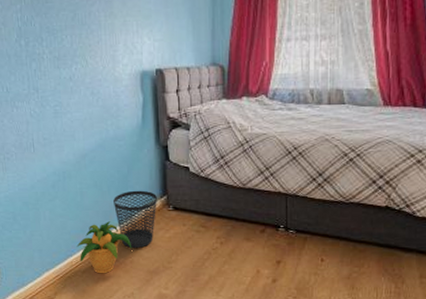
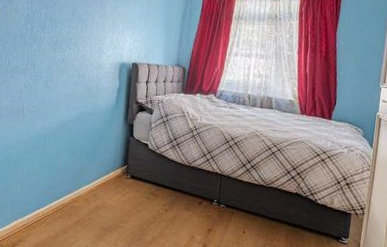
potted plant: present [76,221,133,274] -> none [45,182,92,227]
wastebasket: present [113,190,157,248] -> none [82,158,119,207]

